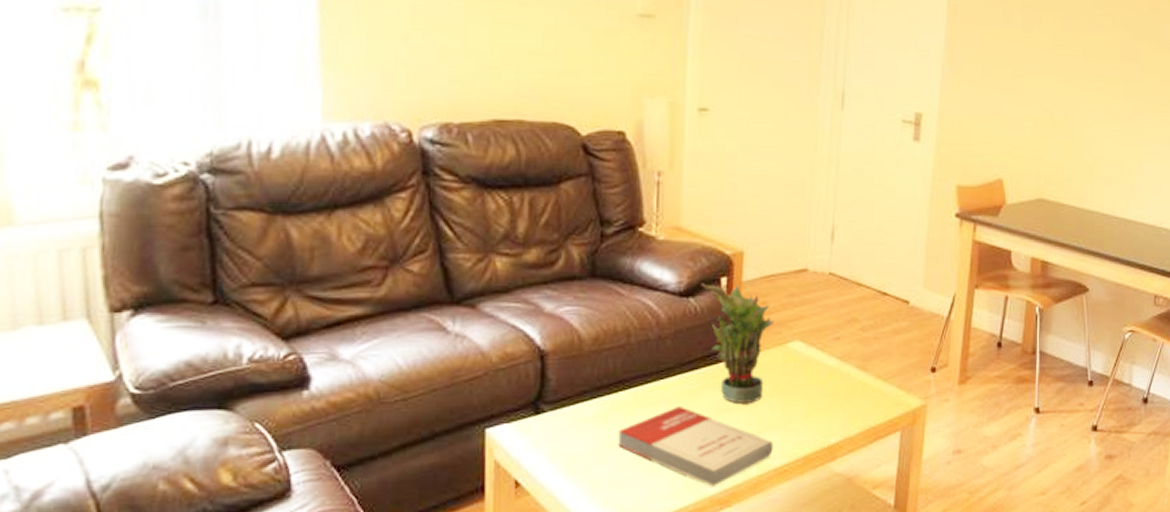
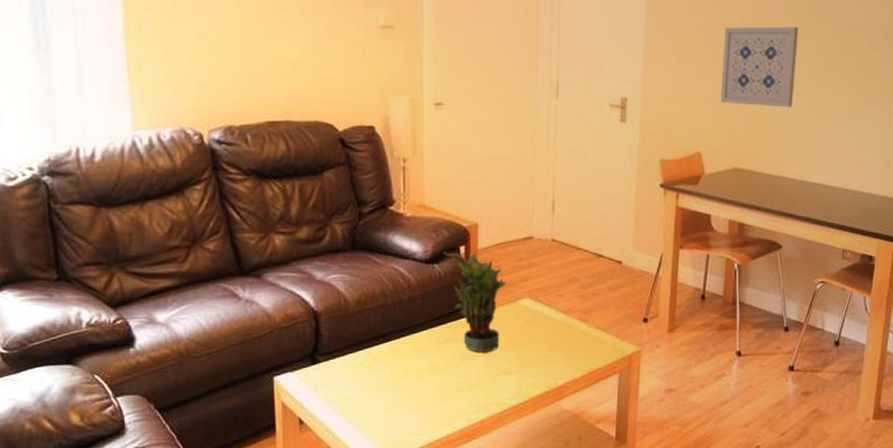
book: present [618,405,773,487] -> none [380,355,510,423]
wall art: none [1026,40,1115,133] -> present [720,26,799,107]

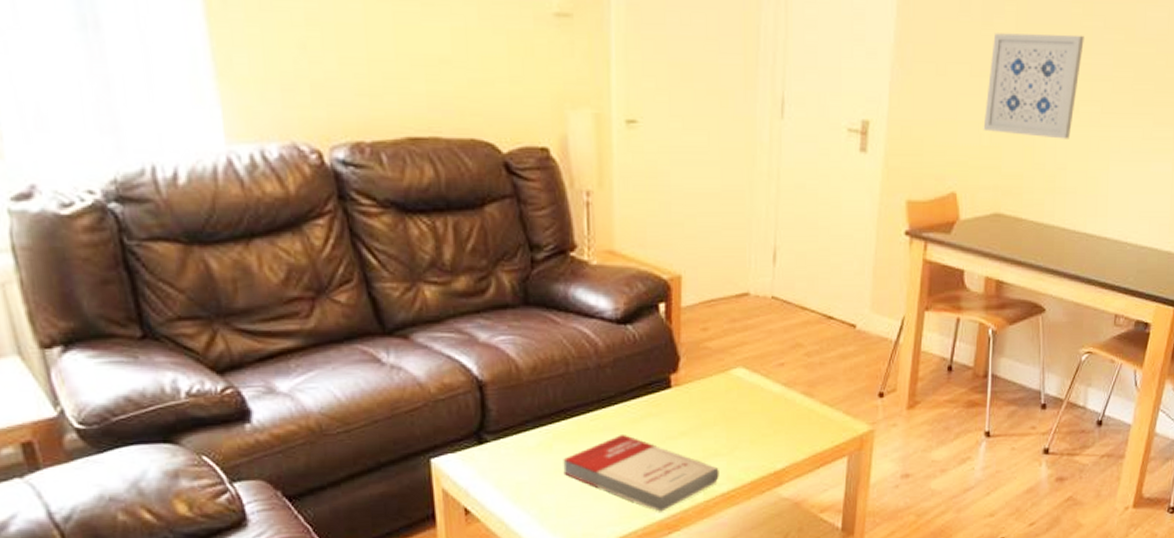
book: none [380,355,510,423] -> present [563,433,719,512]
potted plant: present [443,252,507,352] -> none [638,310,717,431]

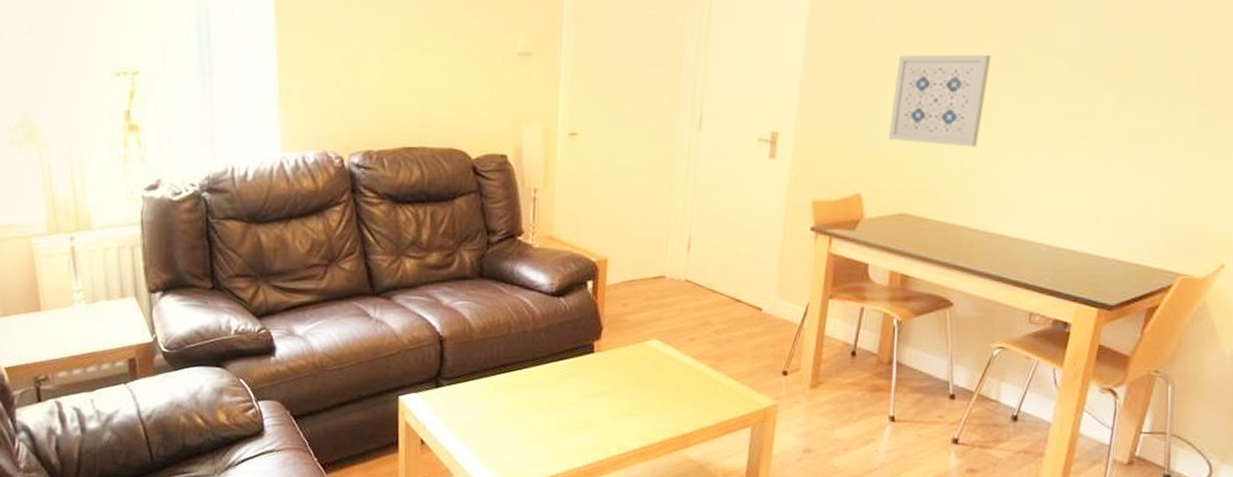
book: present [563,433,719,512] -> none [501,389,632,460]

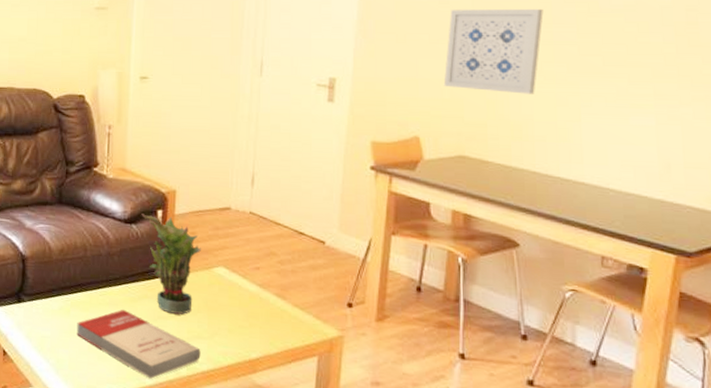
book: none [501,389,632,460] -> present [76,309,201,379]
potted plant: none [570,286,635,391] -> present [141,214,202,314]

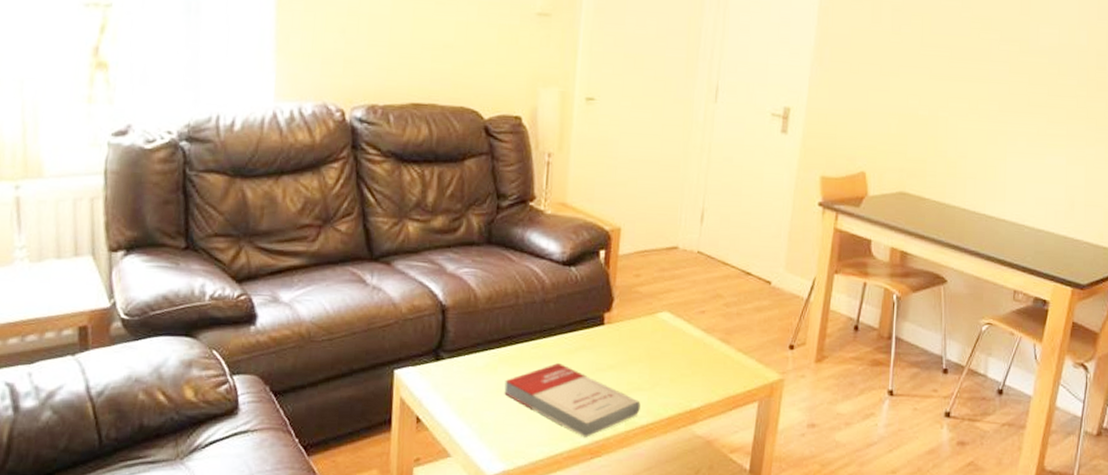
potted plant: present [141,214,202,314] -> none [582,254,646,365]
wall art: present [443,8,544,94] -> none [891,41,982,132]

